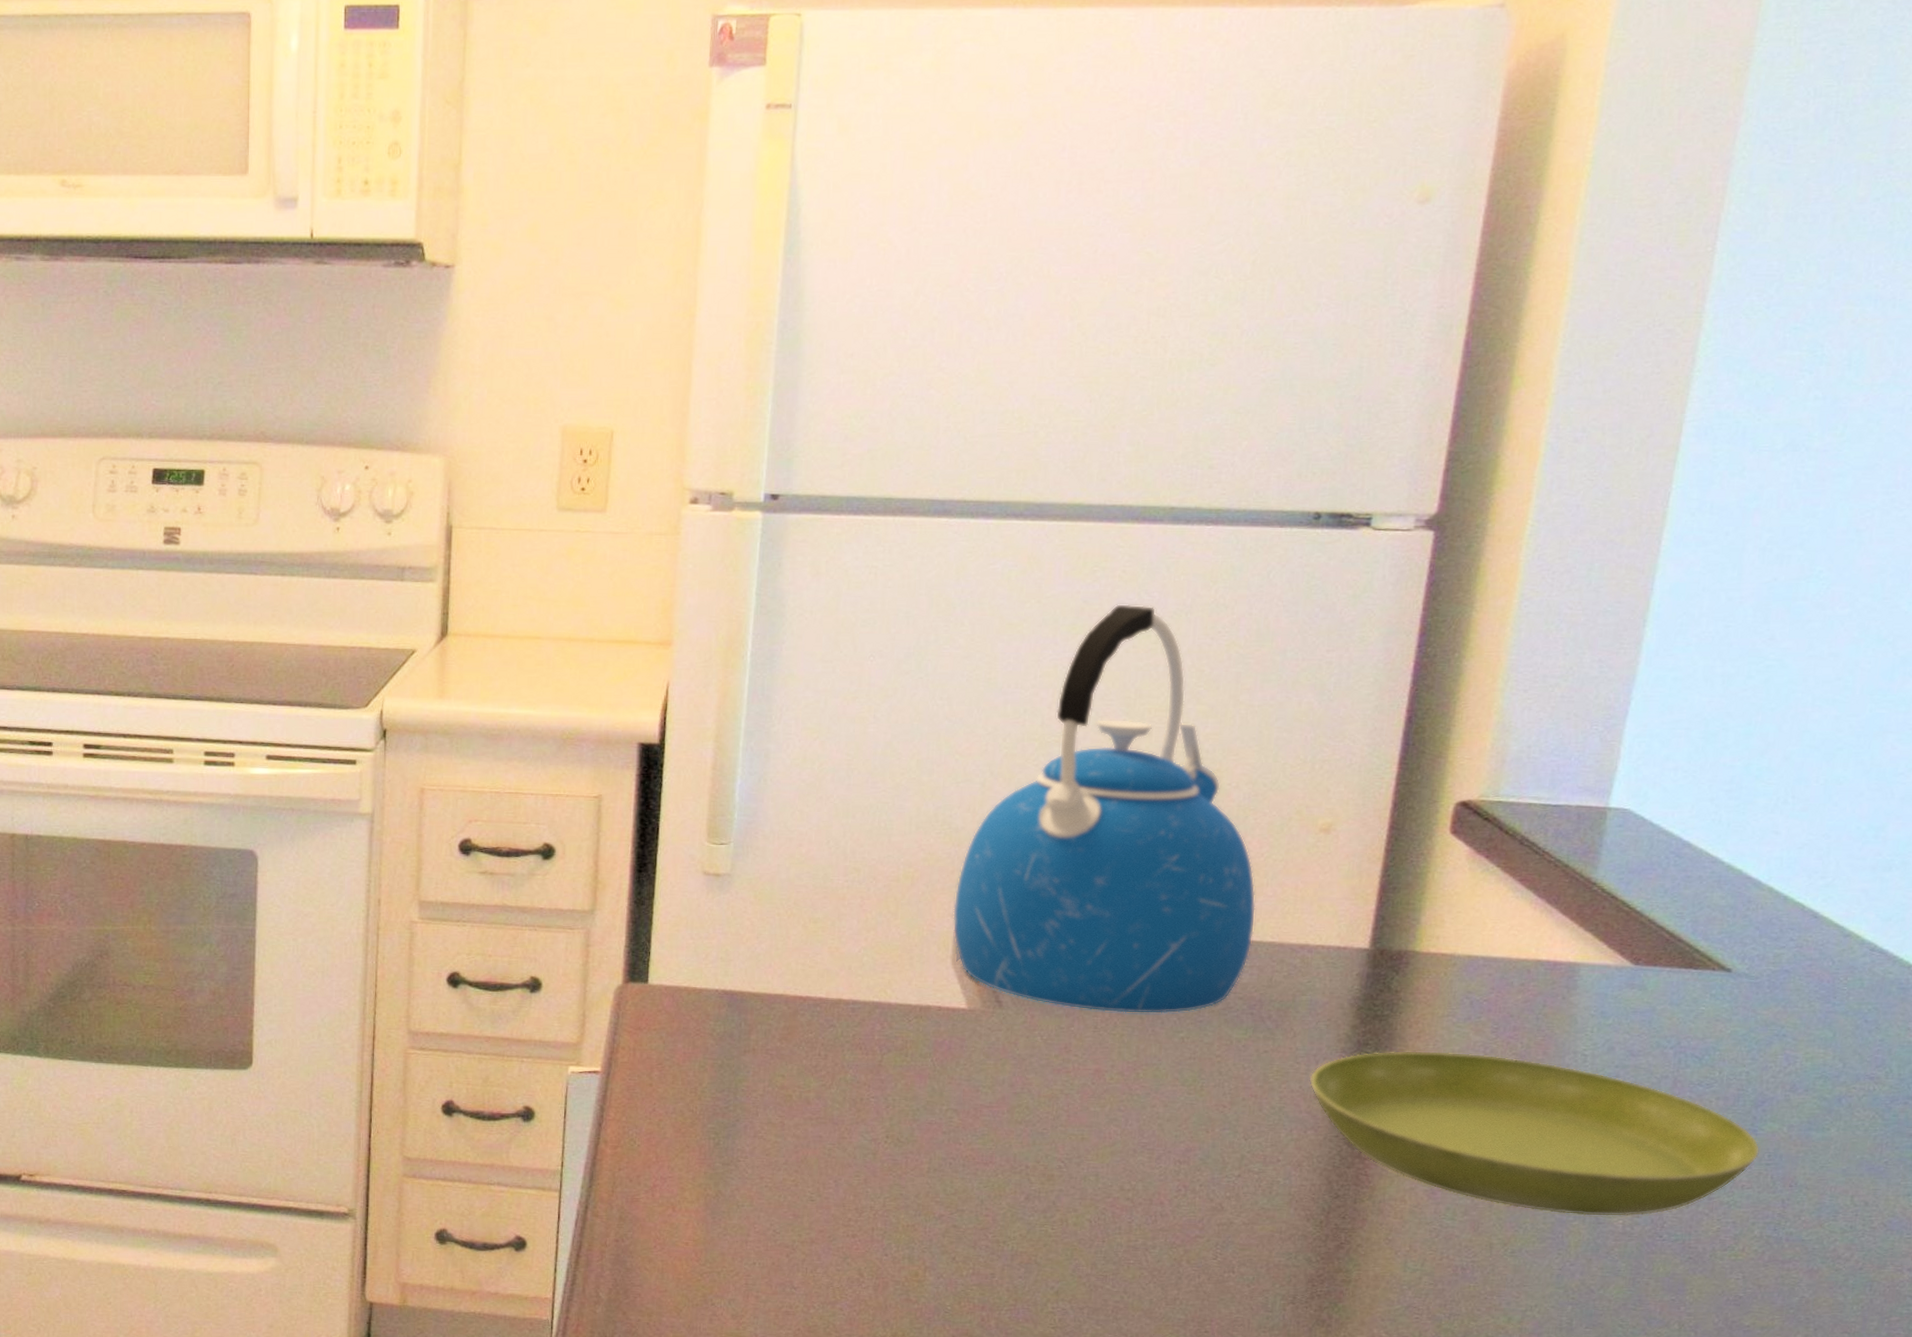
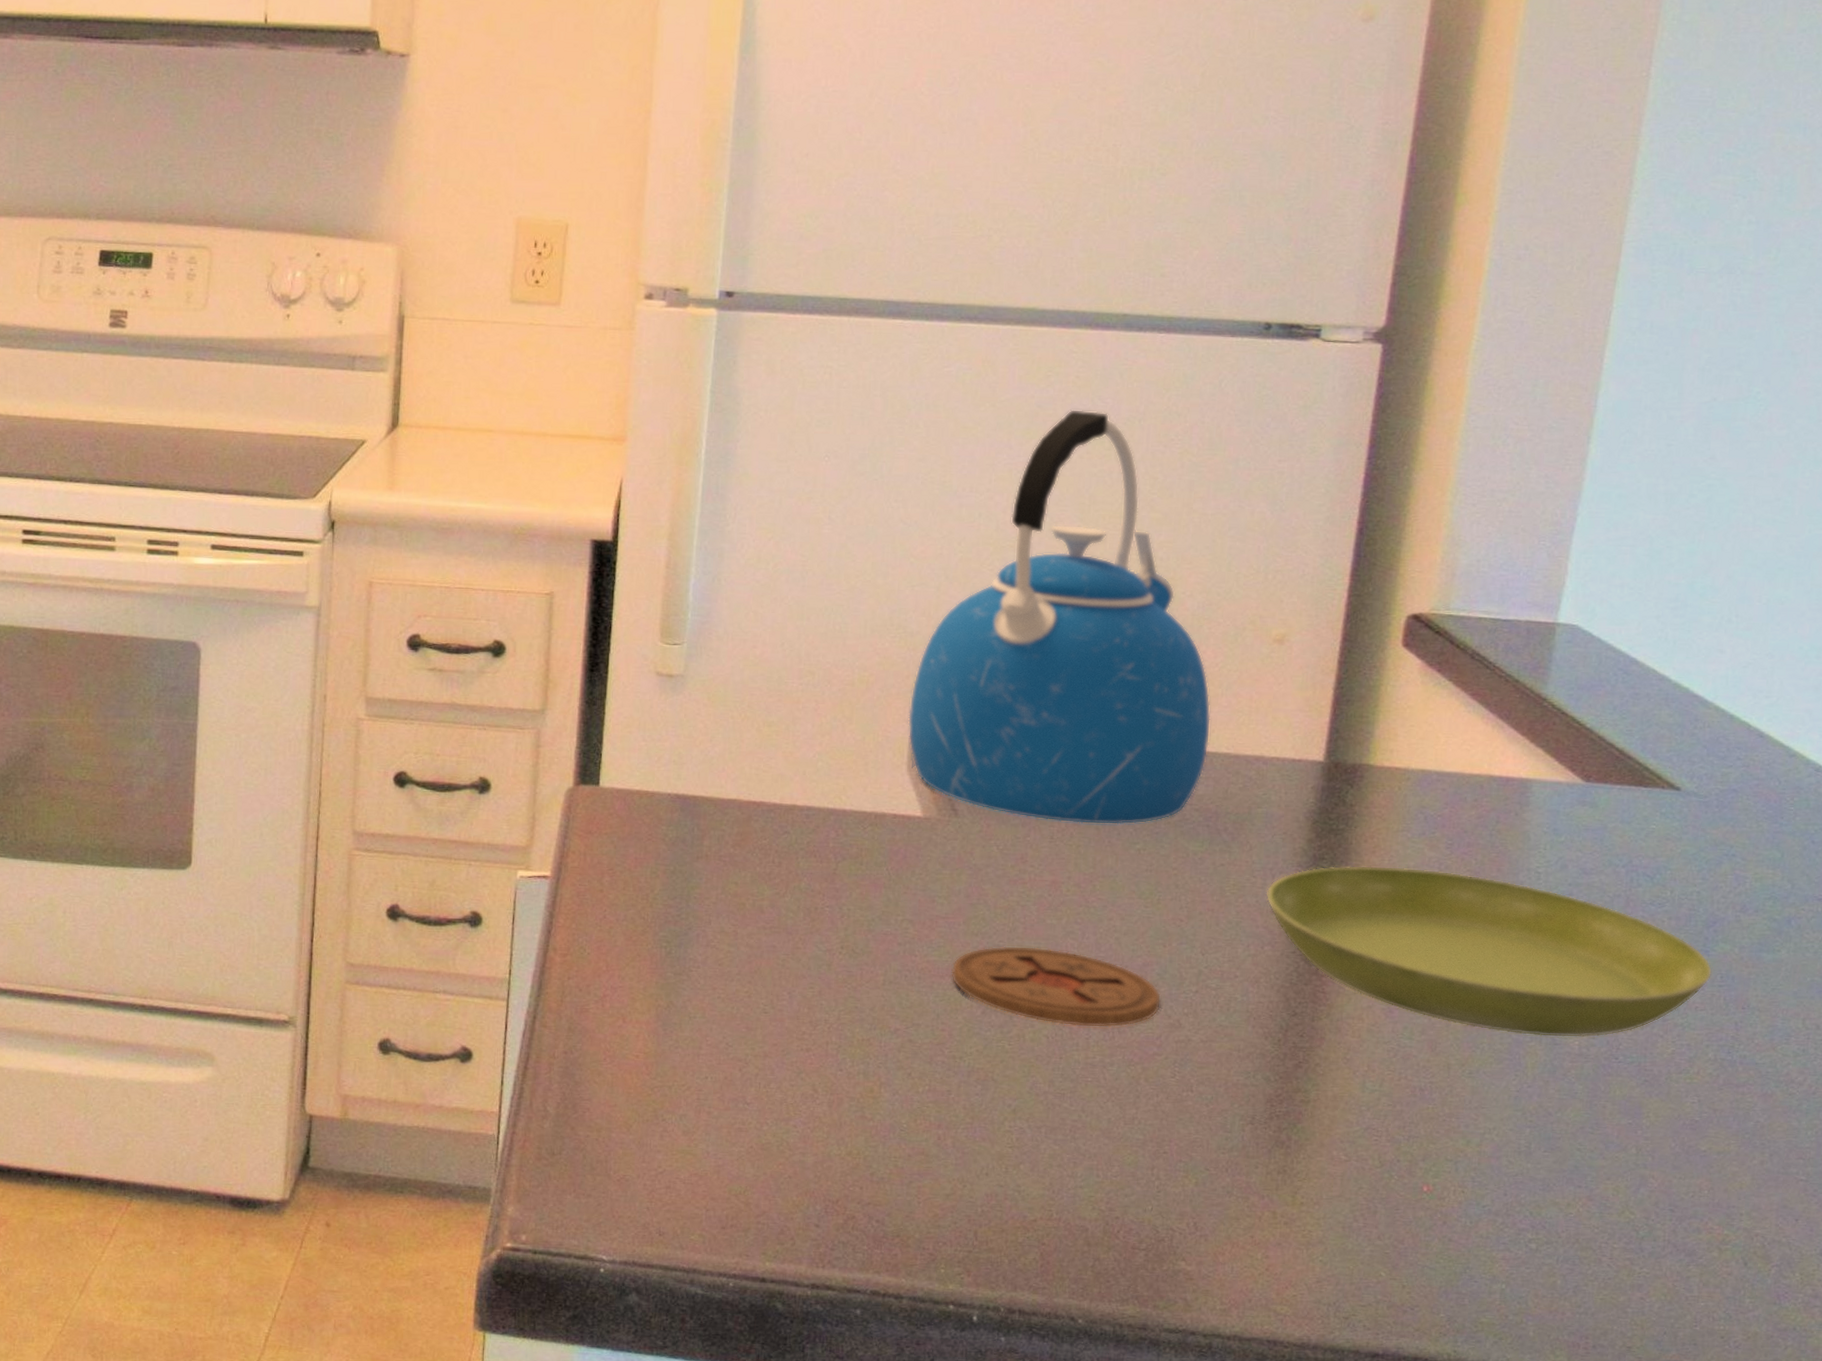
coaster: none [995,1133,1204,1212] -> present [951,945,1162,1028]

